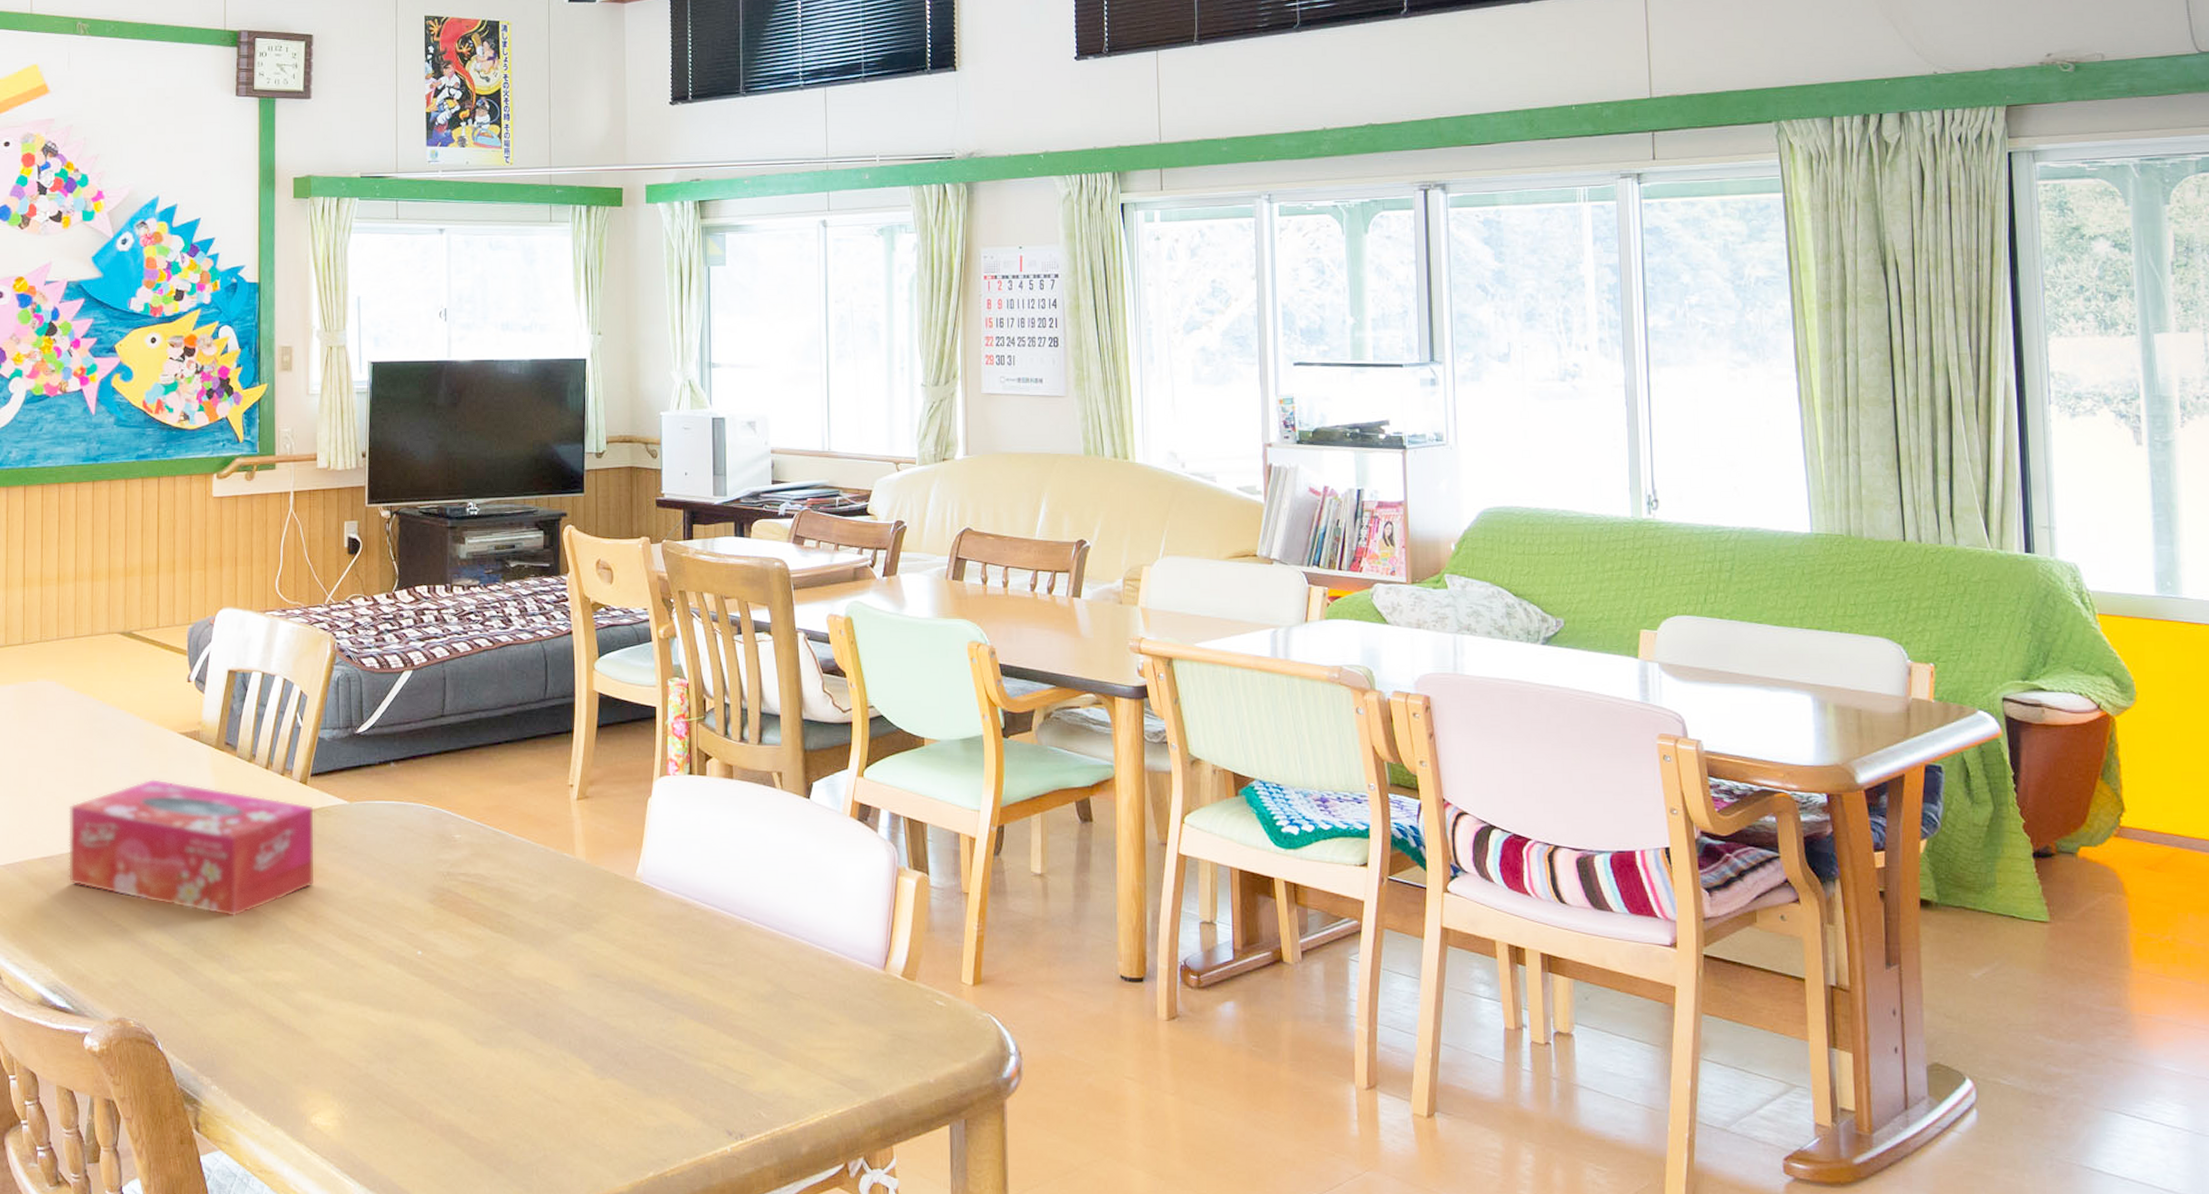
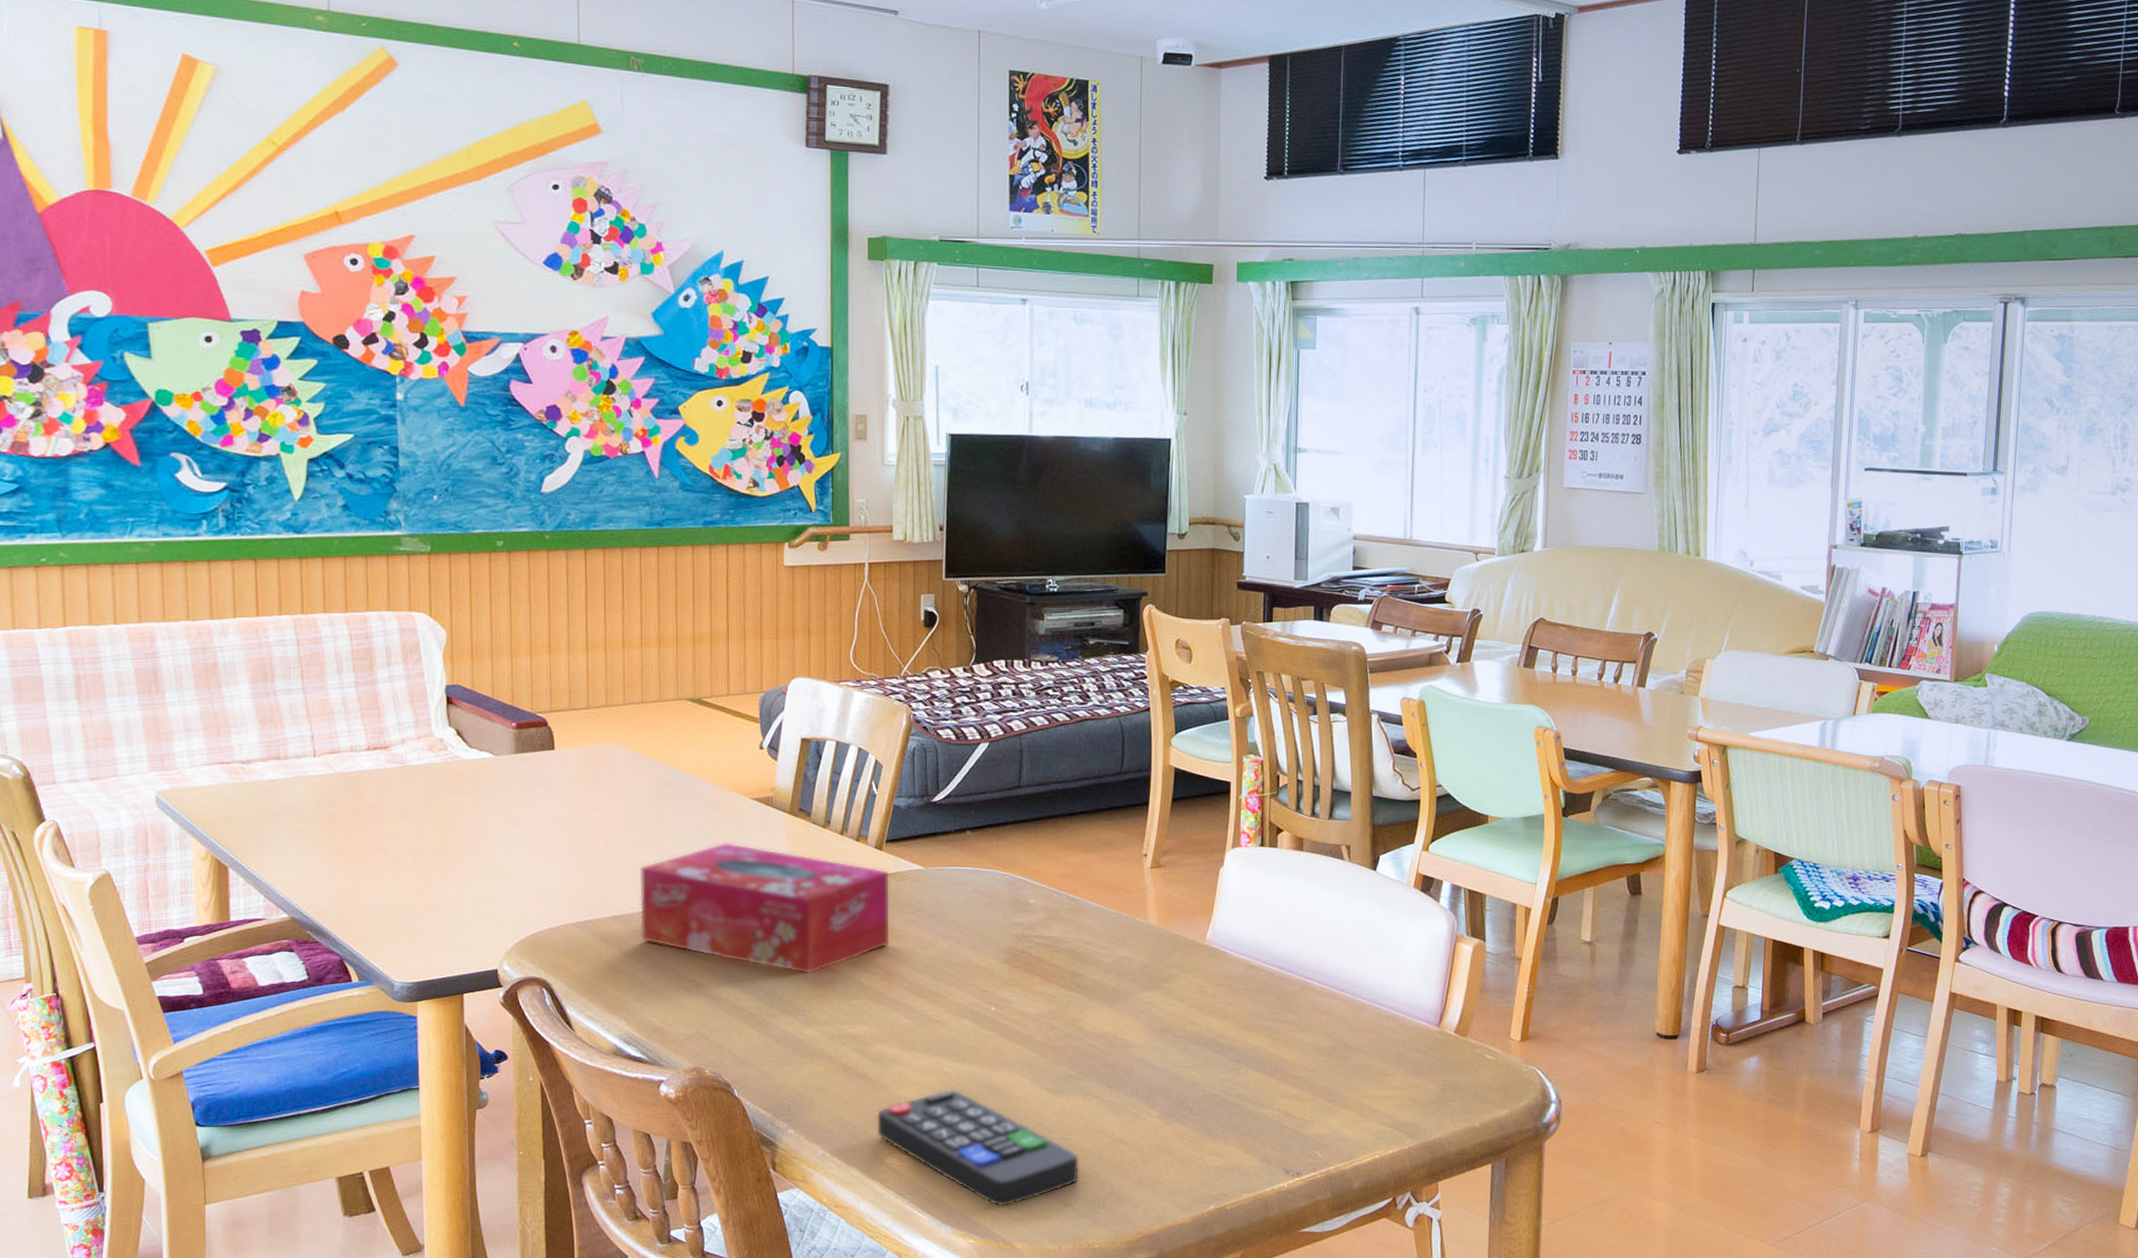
remote control: none [300,1041,511,1173] -> present [876,1089,1080,1207]

